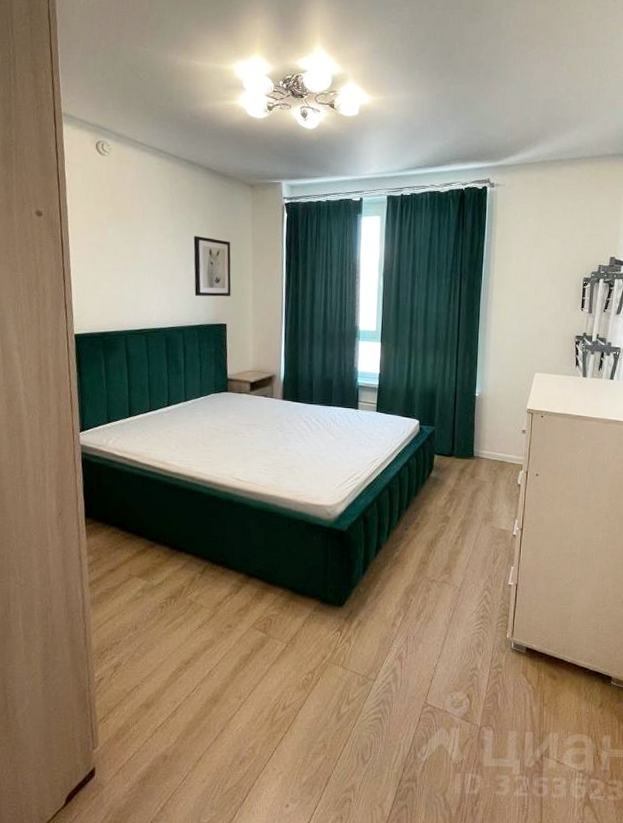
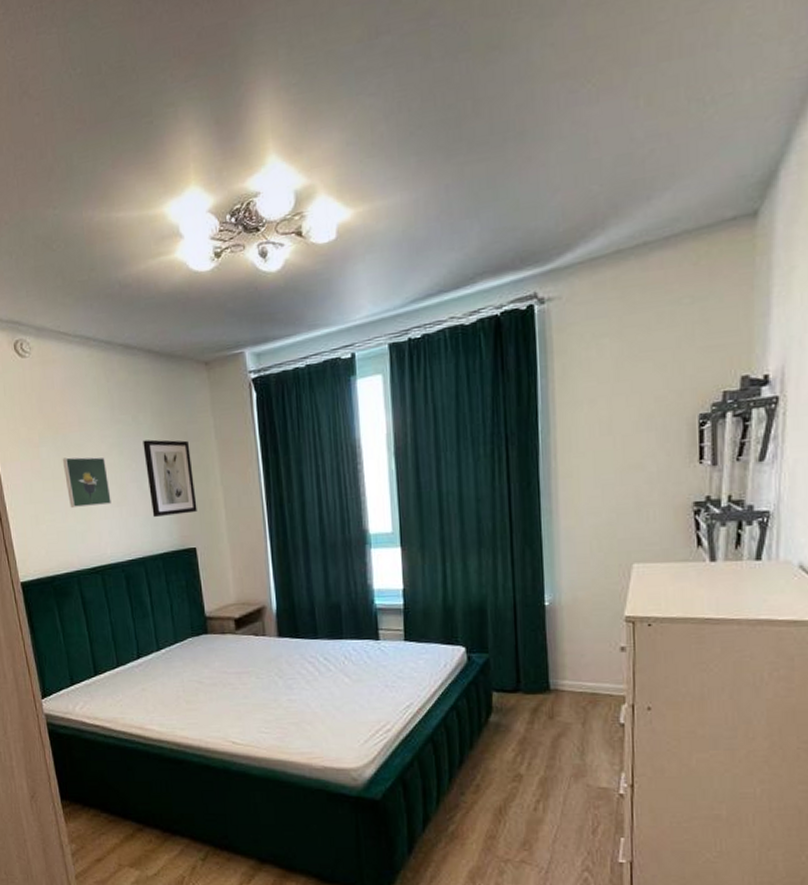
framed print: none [125,239,162,282] -> present [62,457,111,508]

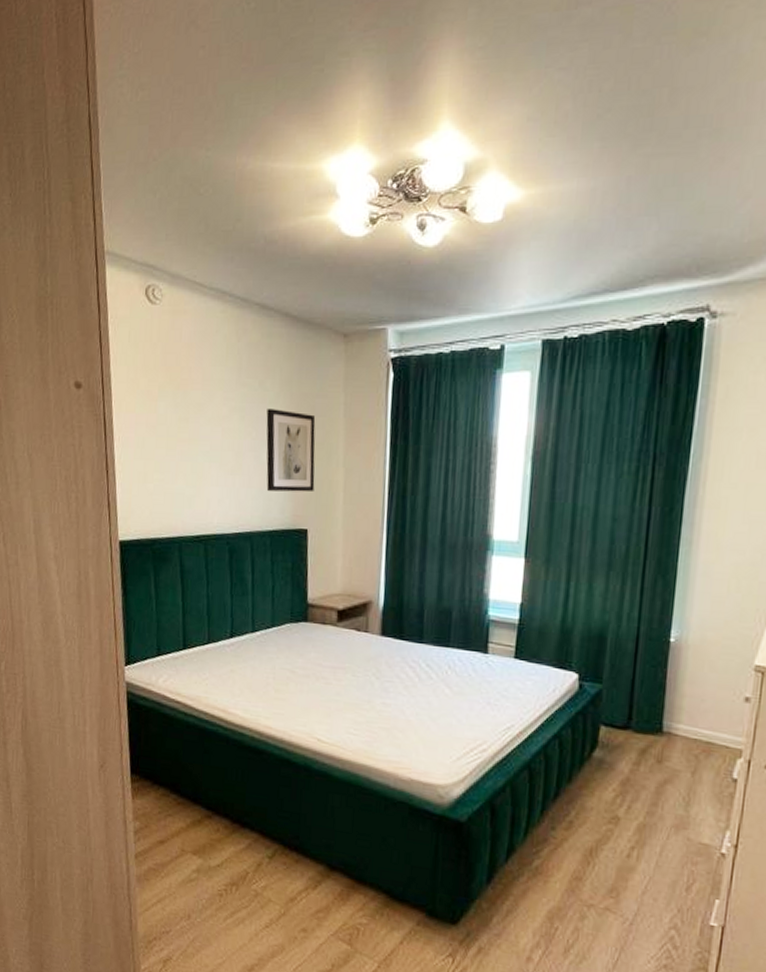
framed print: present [62,457,111,508] -> none [179,416,226,472]

